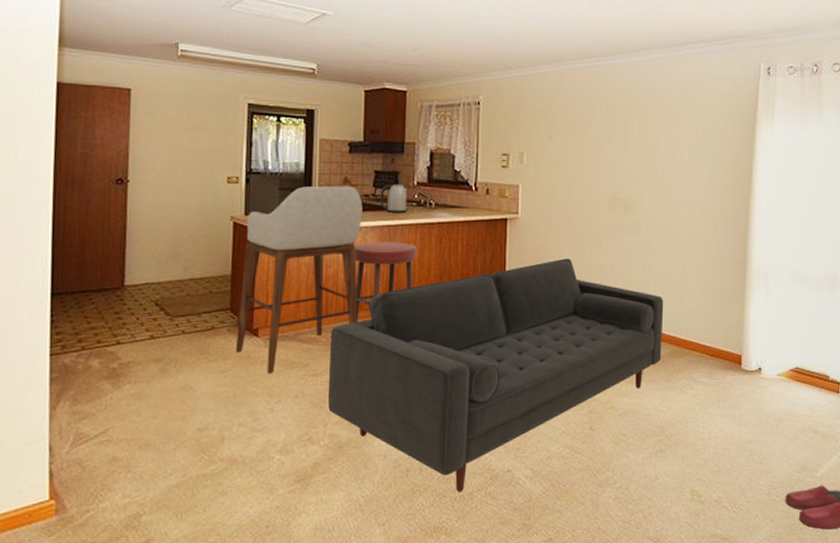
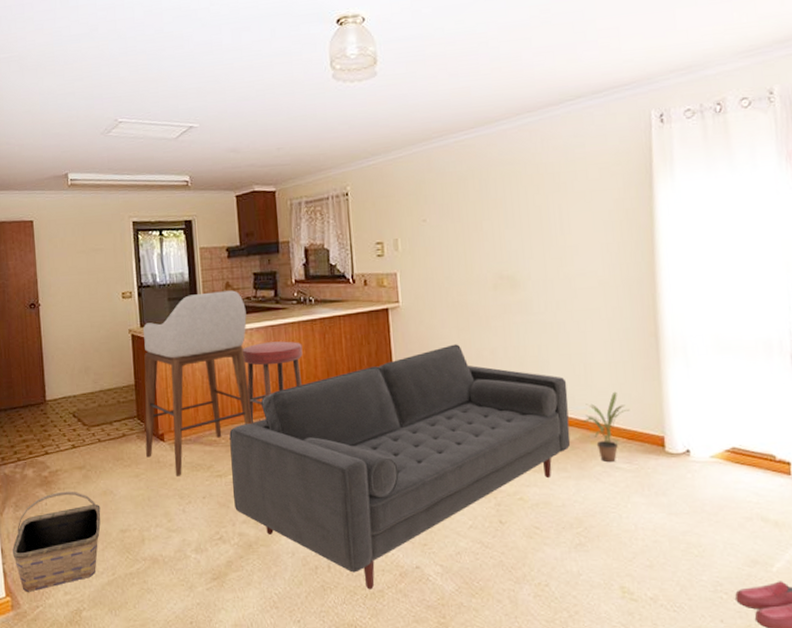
basket: none [64,385,177,495] -> present [12,491,101,592]
kettle: present [380,183,408,214] -> none [261,283,288,314]
potted plant: none [674,312,716,375] -> present [583,391,630,462]

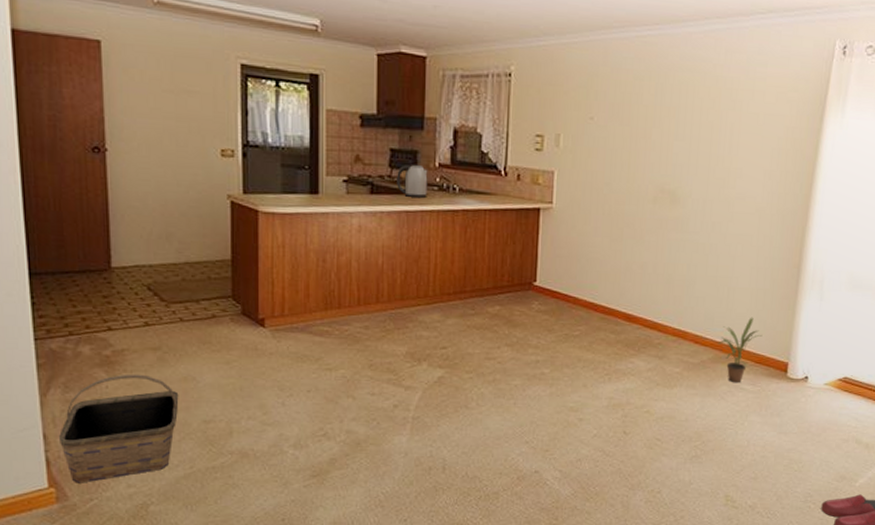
bar stool: present [142,290,252,476] -> none [241,163,377,367]
sofa: present [229,344,571,590] -> none [344,254,709,492]
bar stool: present [243,341,303,425] -> none [369,229,440,318]
kettle: none [261,283,288,314] -> present [397,164,428,199]

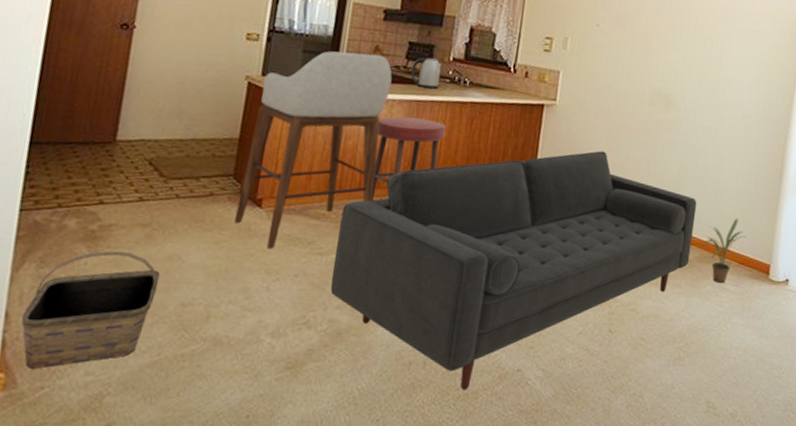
bar stool: none [241,163,377,367] -> present [235,51,392,249]
sofa: none [344,254,709,492] -> present [330,151,697,390]
bar stool: none [369,229,440,318] -> present [370,116,446,203]

